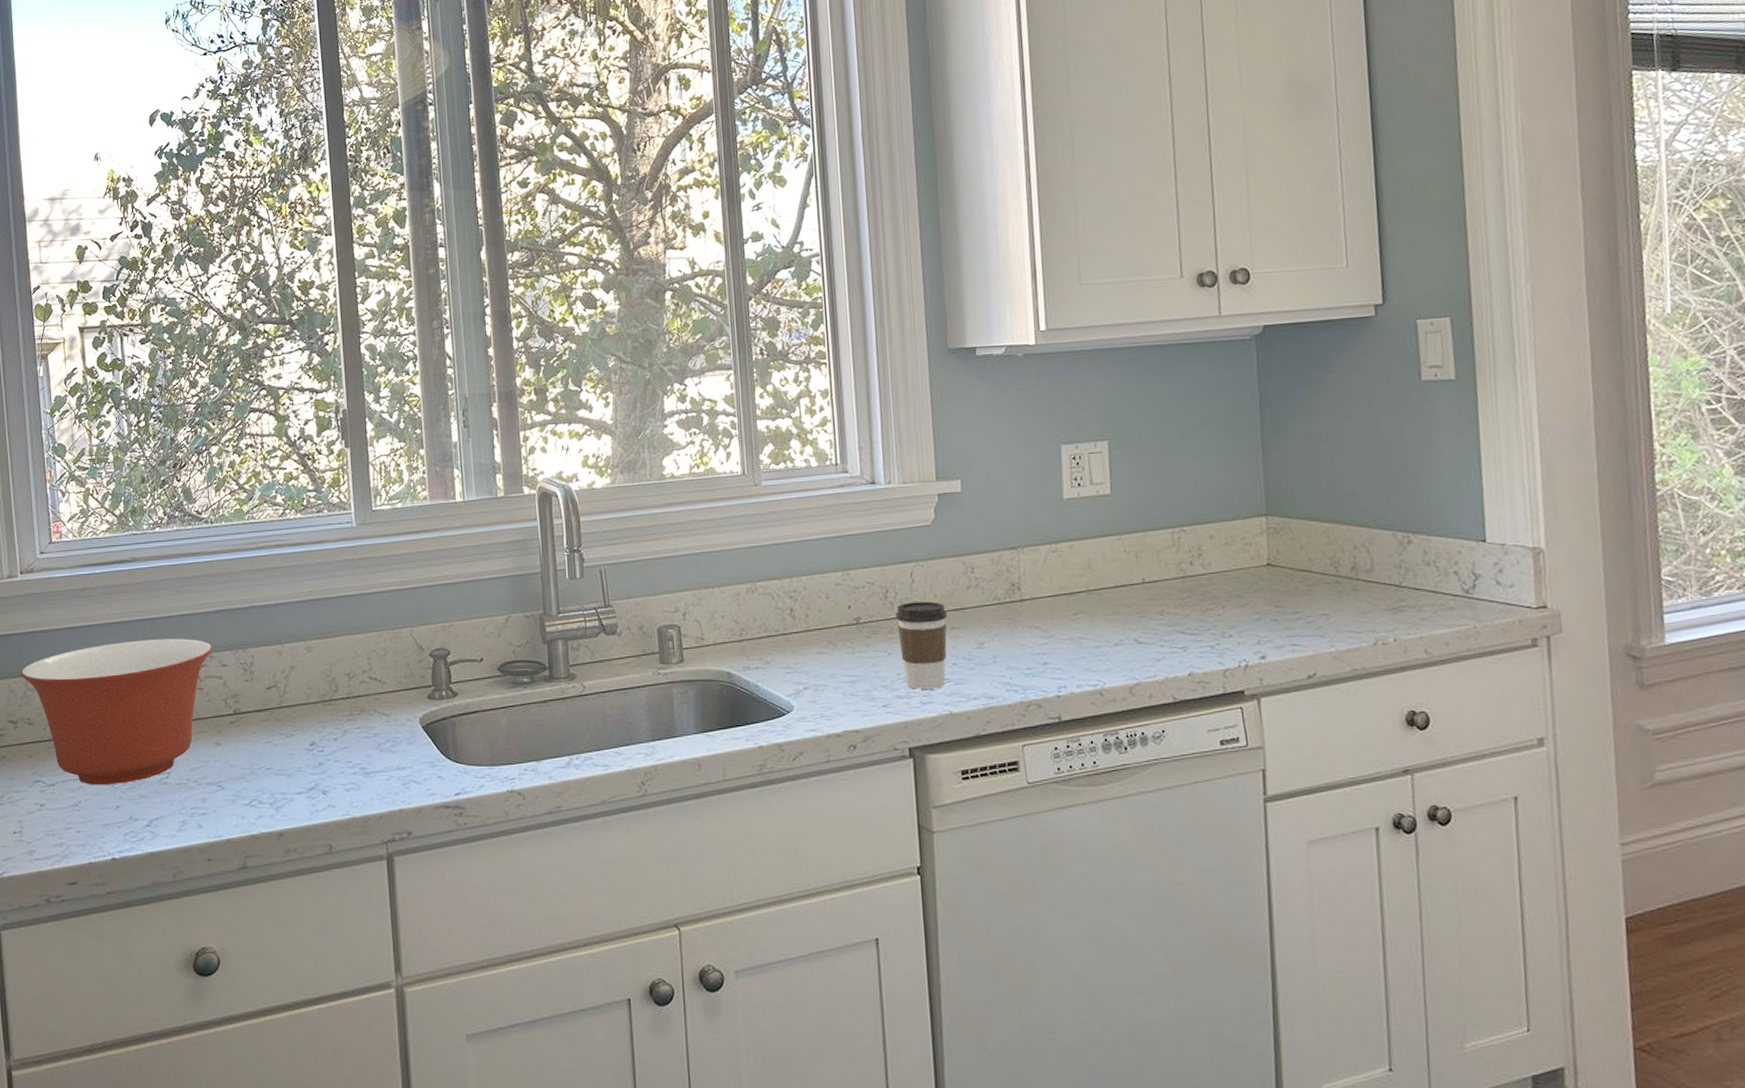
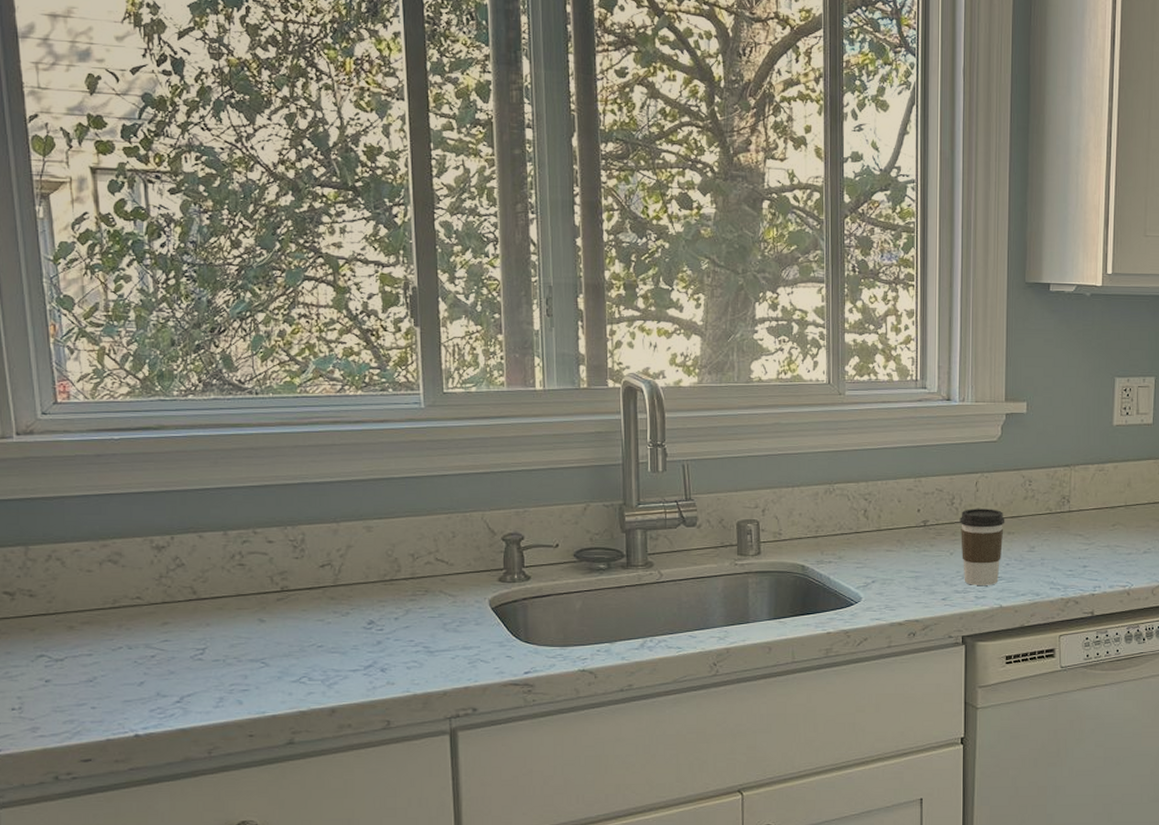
mixing bowl: present [21,638,213,786] -> none [18,512,257,661]

